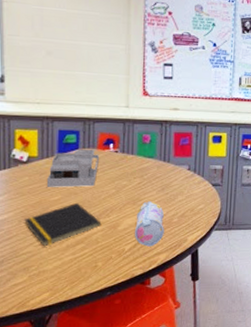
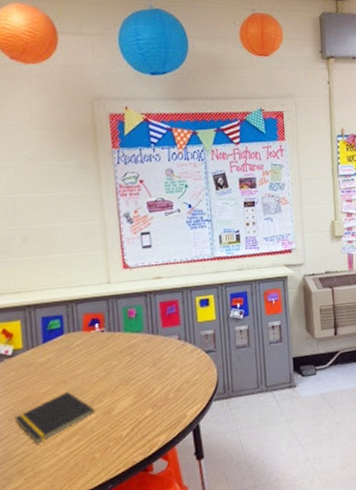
desk organizer: present [47,149,99,187] -> none [35,332,86,379]
pencil case: present [135,201,164,247] -> none [130,378,162,429]

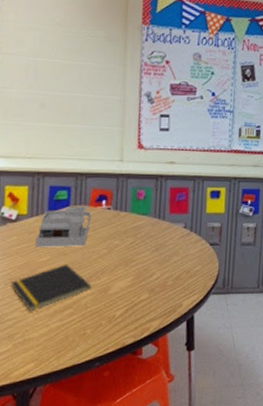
desk organizer: none [35,332,86,379] -> present [36,206,91,248]

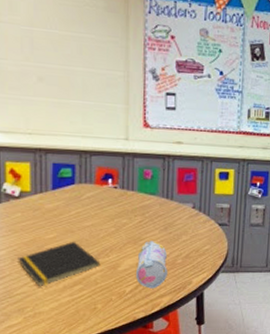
desk organizer: present [36,206,91,248] -> none [42,184,96,225]
pencil case: none [126,262,158,312] -> present [136,241,168,289]

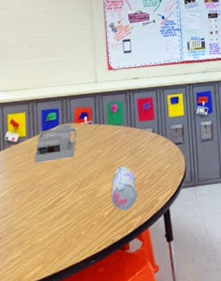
notepad: present [18,241,101,286] -> none [17,174,82,219]
desk organizer: none [42,184,96,225] -> present [35,123,76,163]

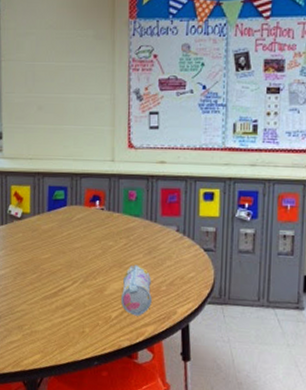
desk organizer: present [35,123,76,163] -> none [39,205,85,246]

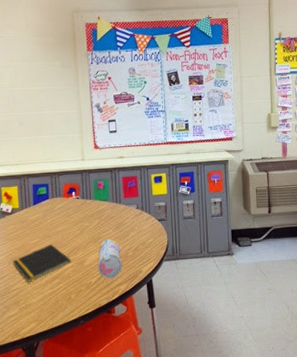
notepad: none [19,262,89,305] -> present [13,244,71,282]

